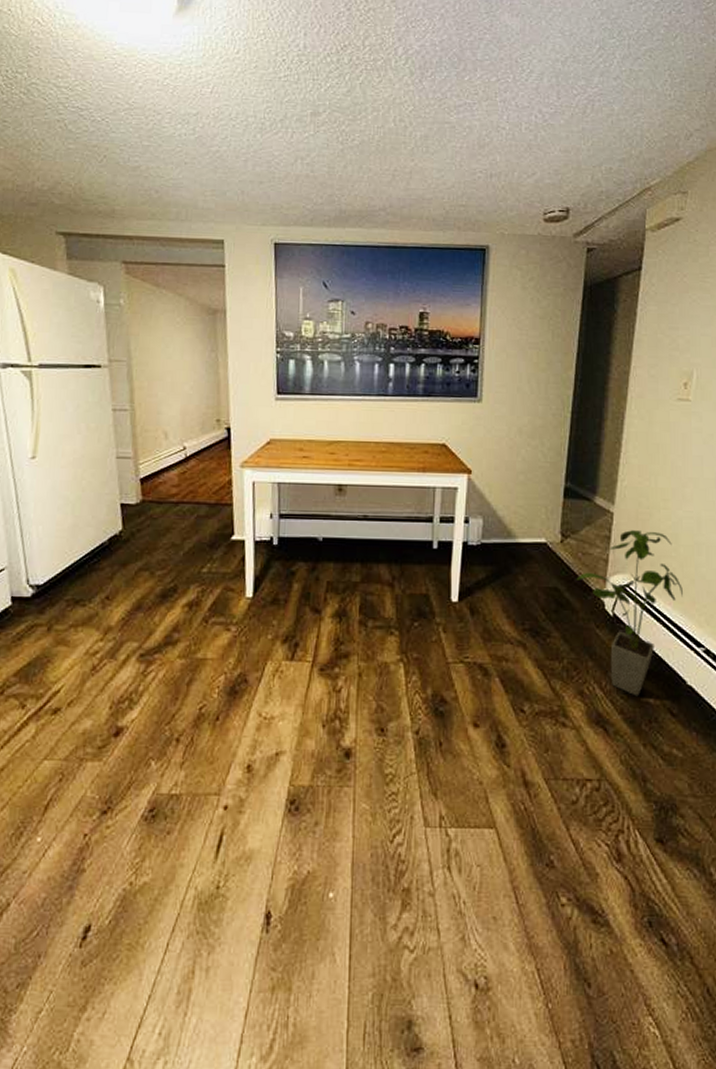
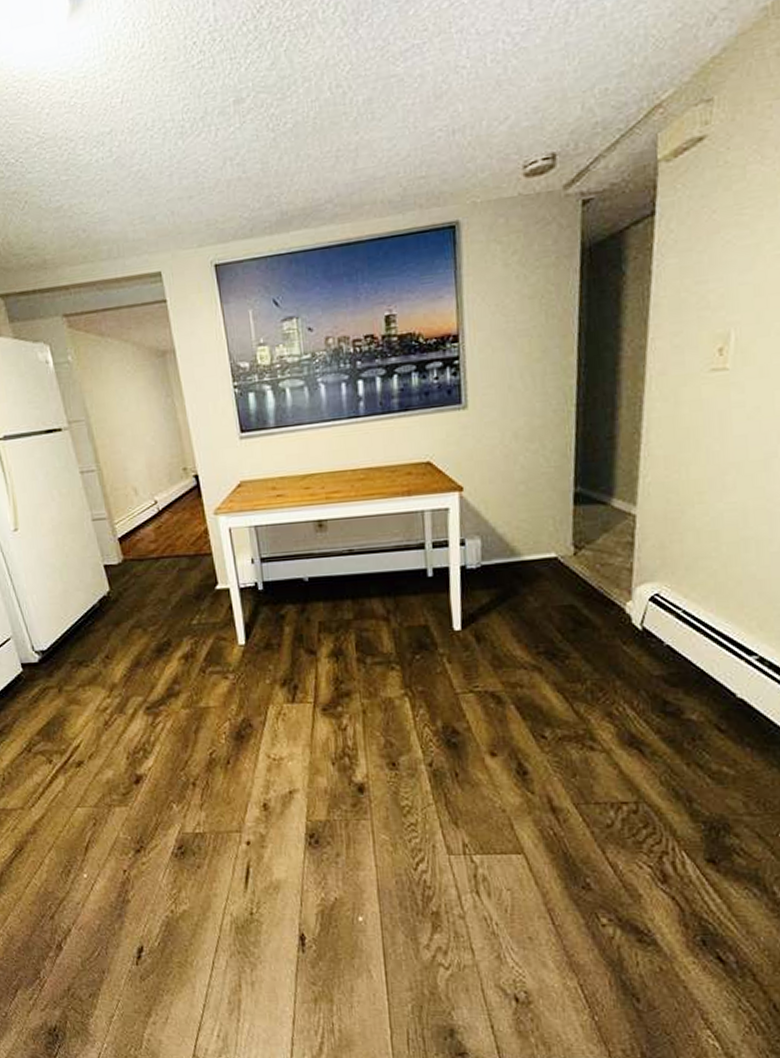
house plant: present [576,530,683,697] -> none [595,531,728,714]

